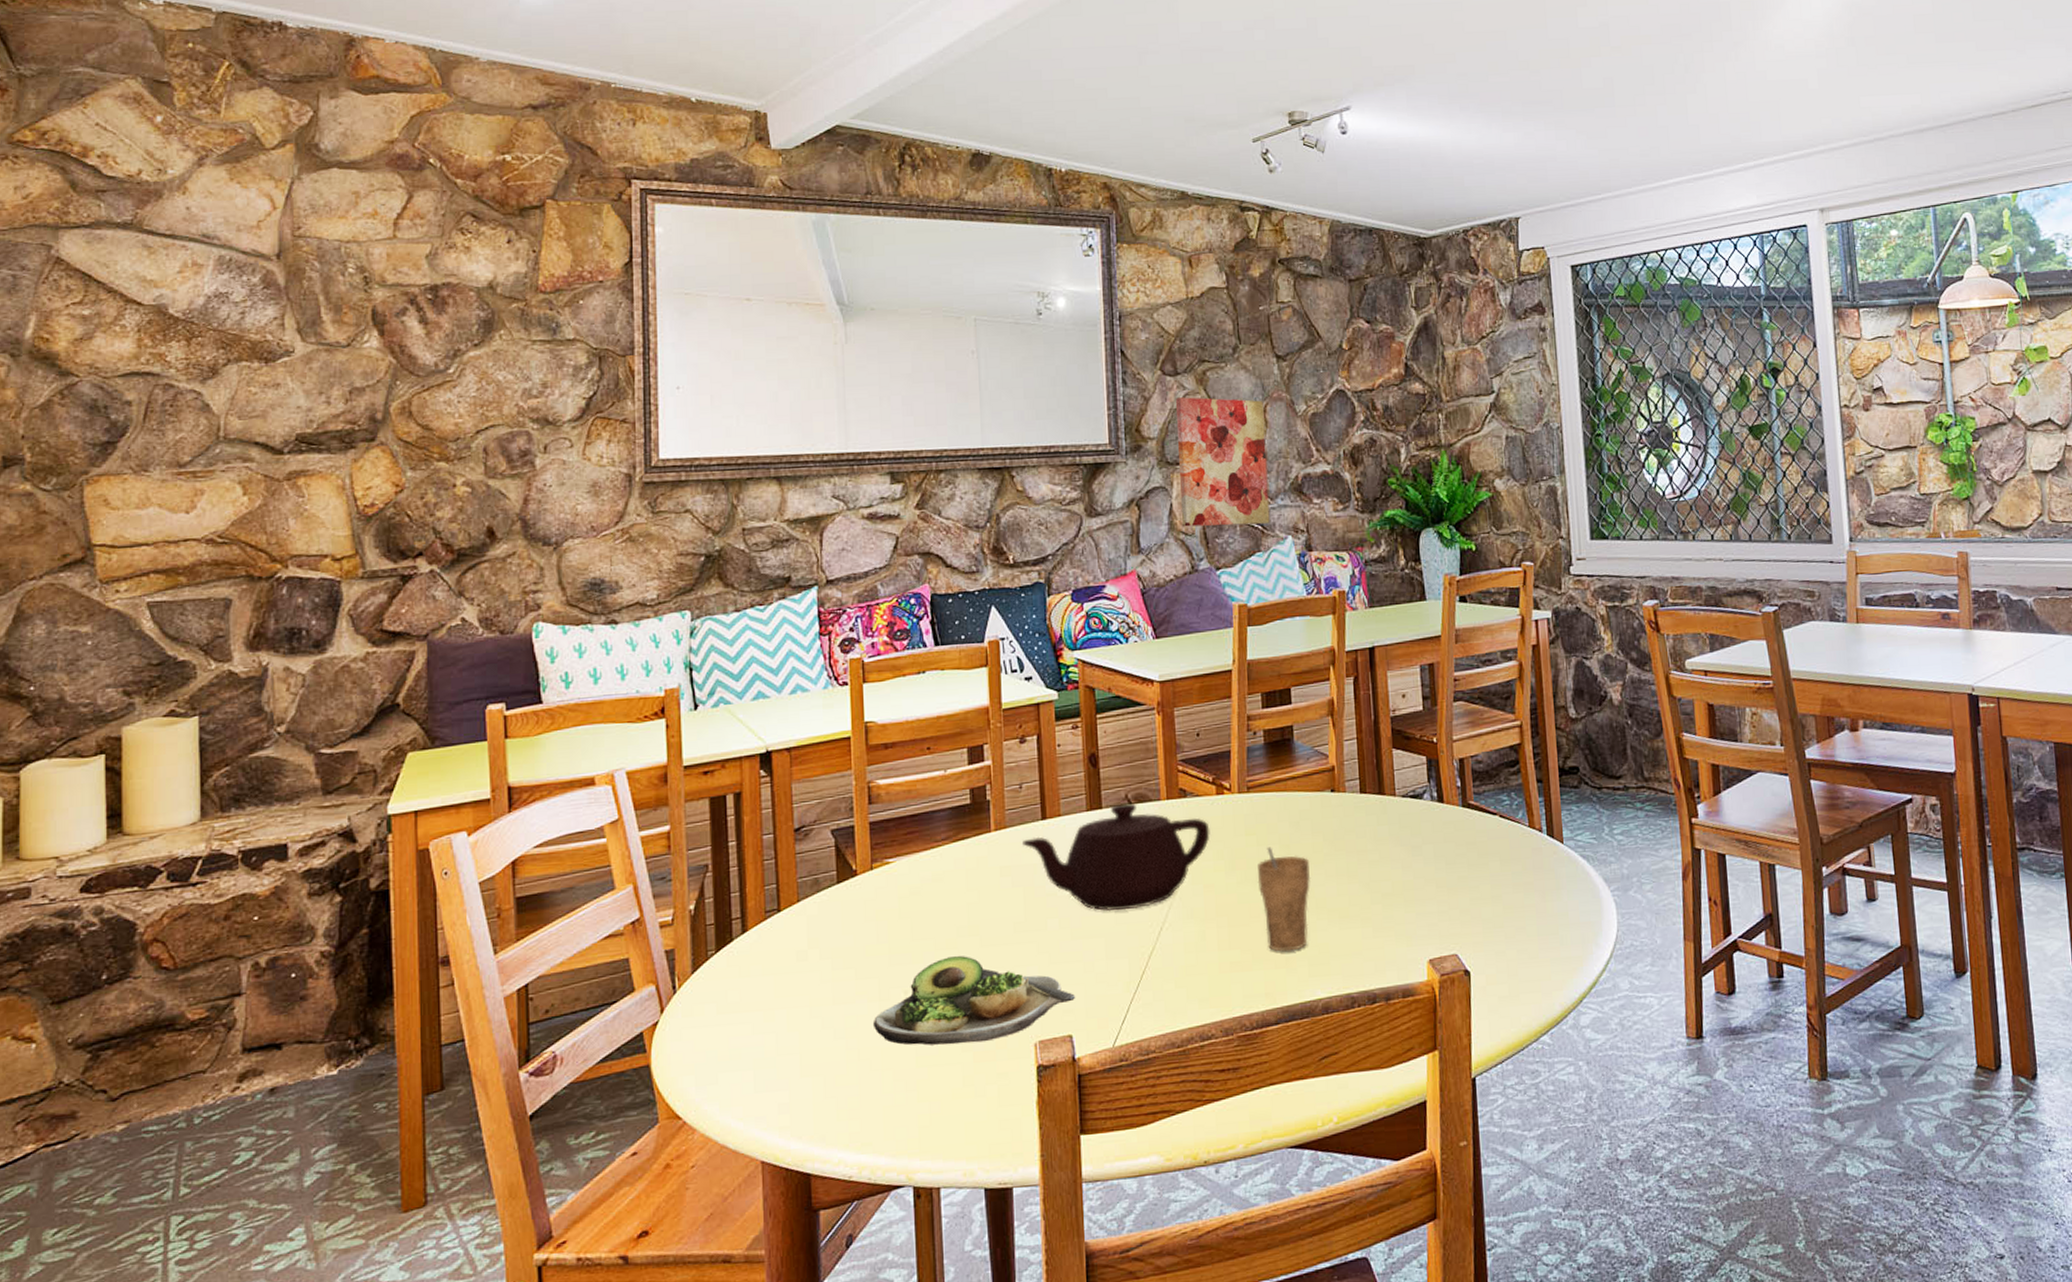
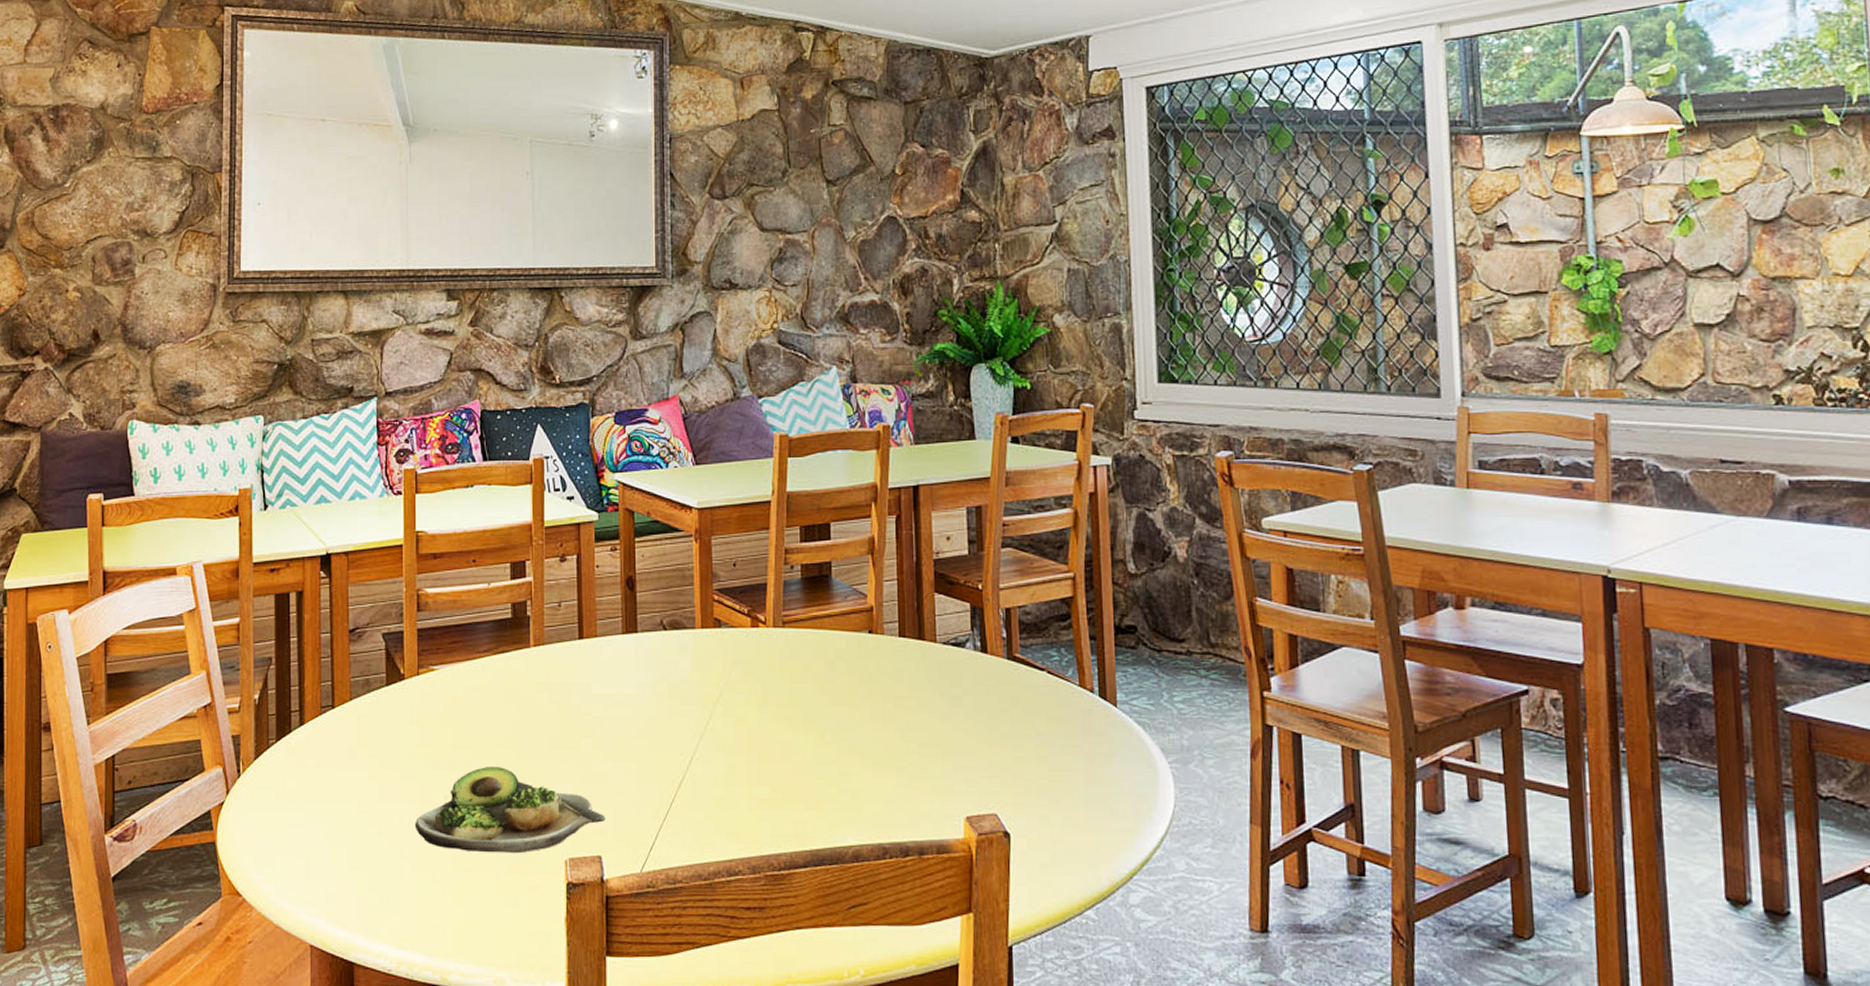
teapot: present [1022,803,1210,912] -> none [560,629,744,736]
wall art: present [1175,397,1270,527] -> none [722,221,815,354]
cup: present [1257,847,1311,952] -> none [790,685,845,794]

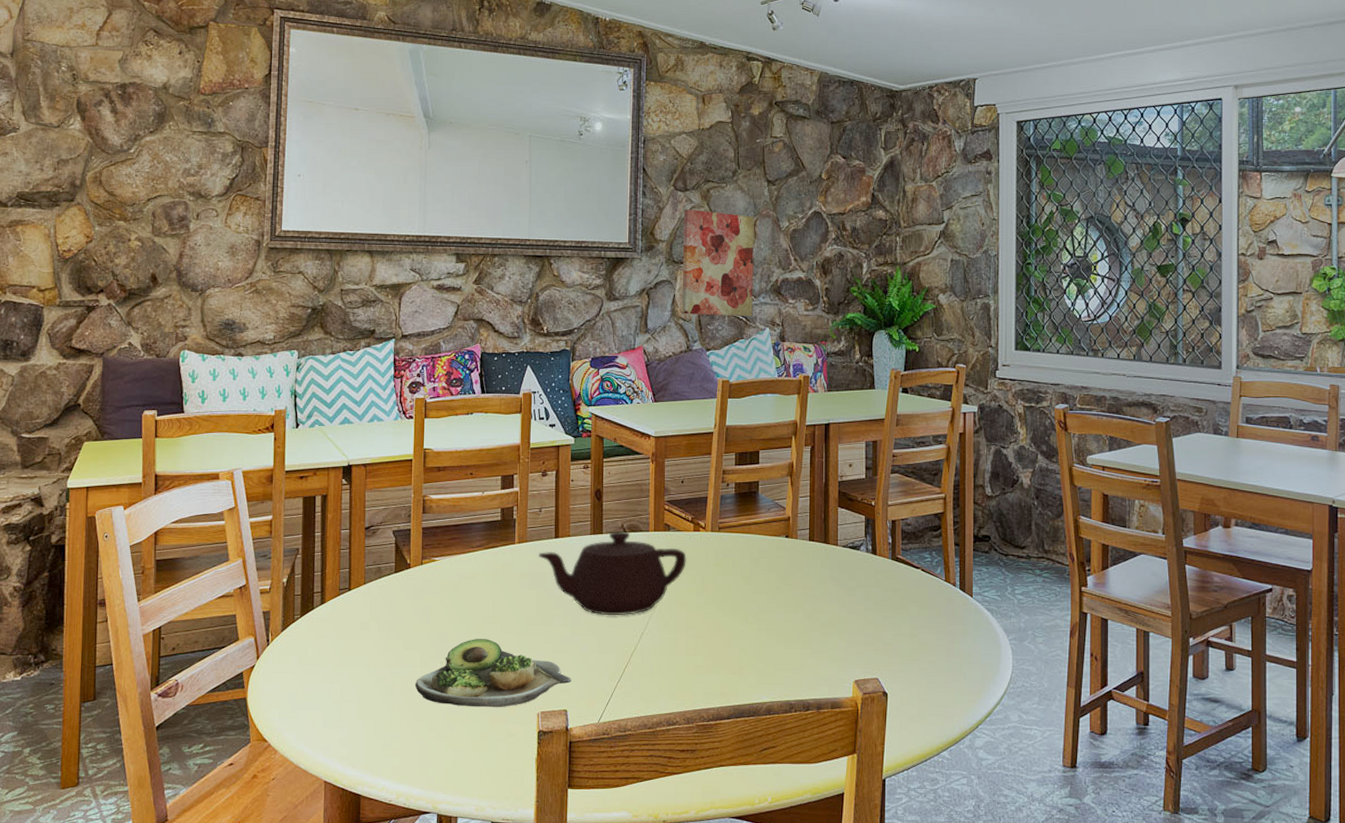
teapot: none [560,629,744,736] -> present [539,531,687,616]
wall art: none [722,221,815,354] -> present [682,209,754,316]

